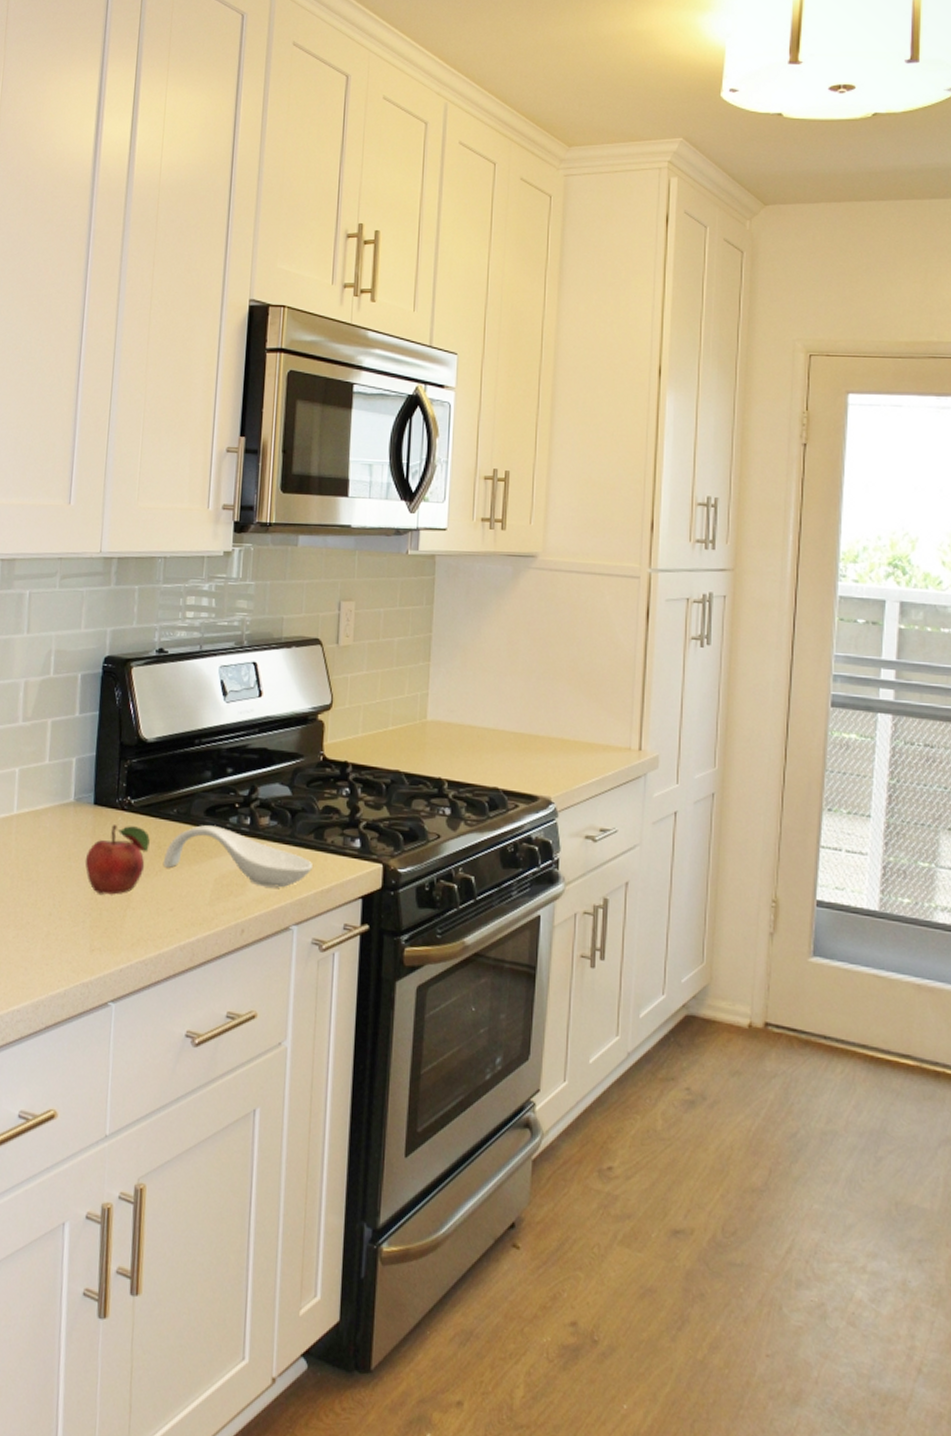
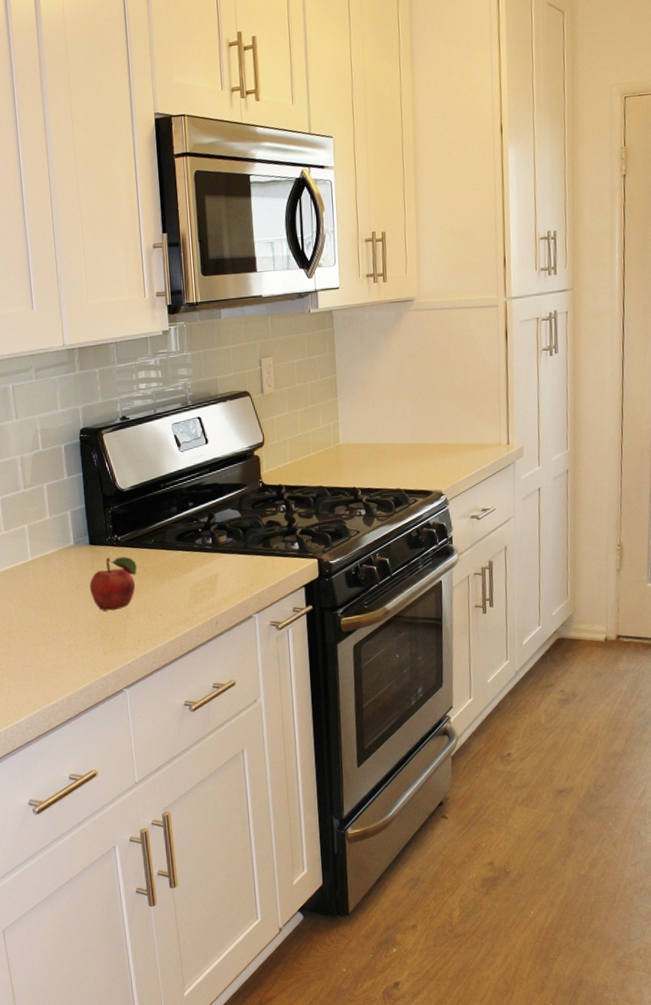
spoon rest: present [162,825,312,888] -> none [149,548,264,589]

